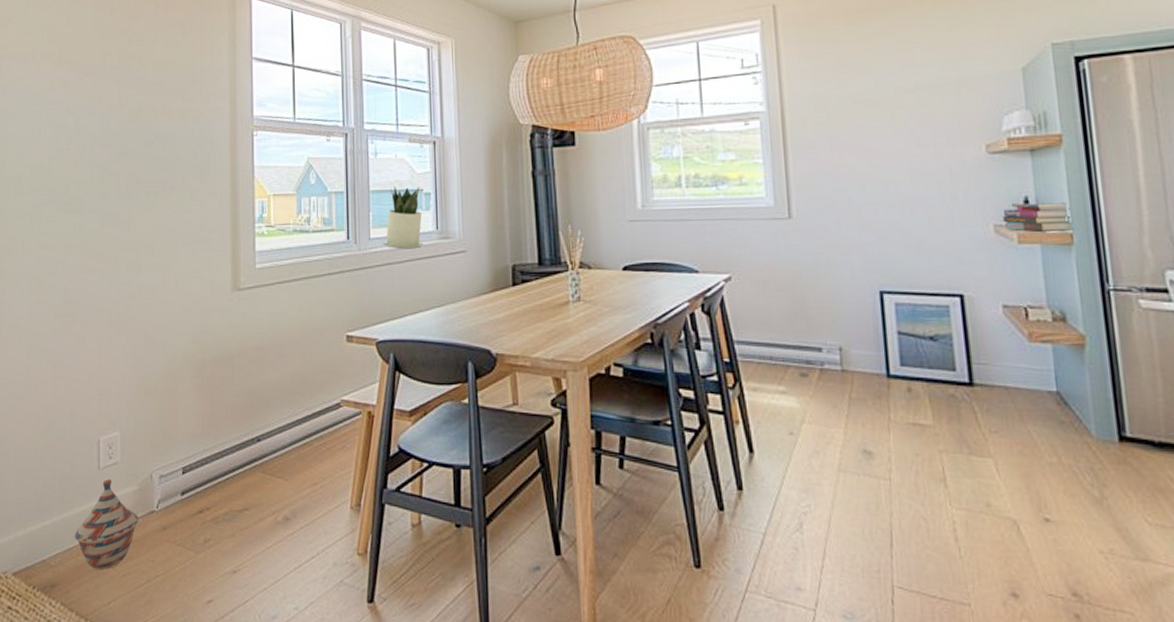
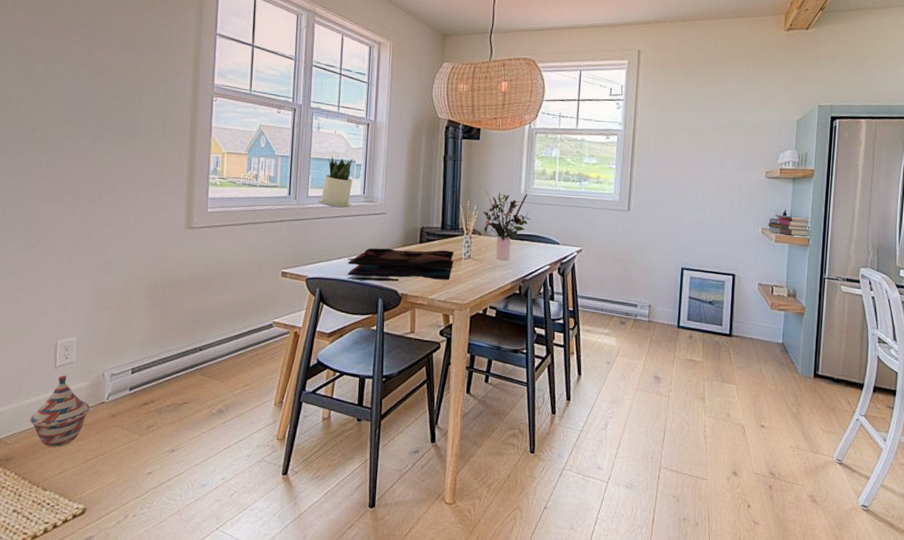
napkin: none [425,292,559,340] -> present [347,248,454,282]
bouquet: none [590,208,655,299] -> present [483,191,531,260]

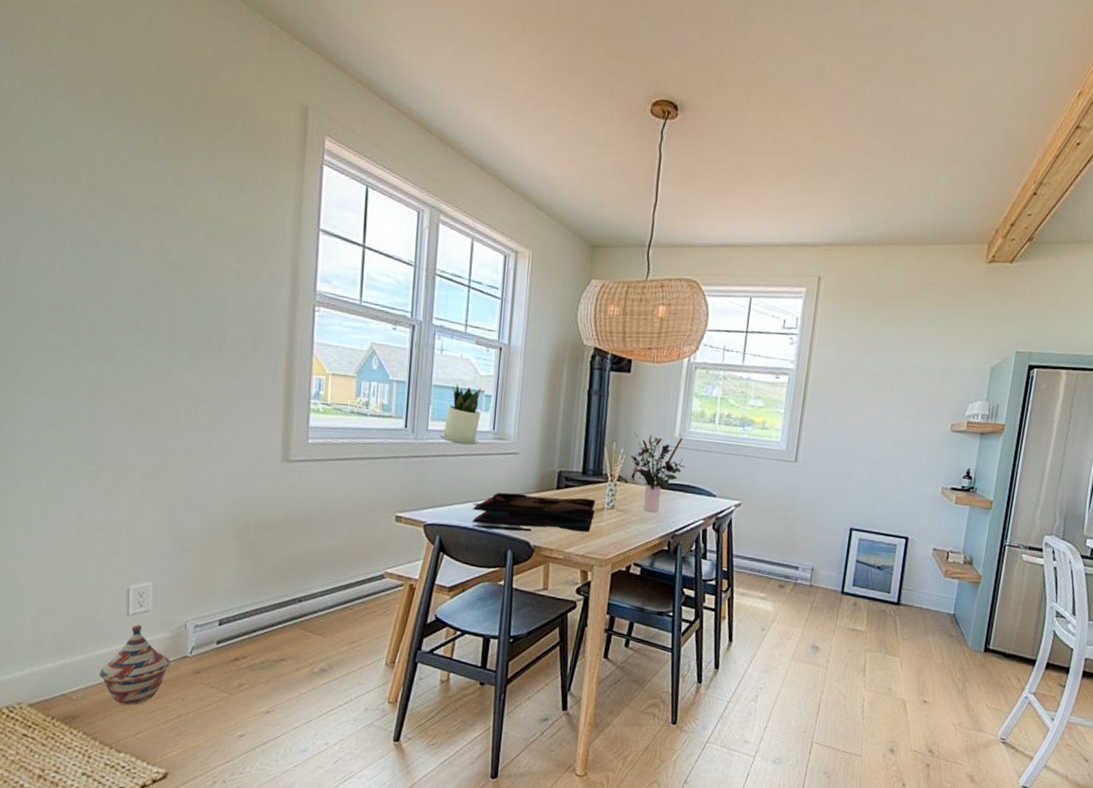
books: present [768,215,811,237] -> none [949,473,997,499]

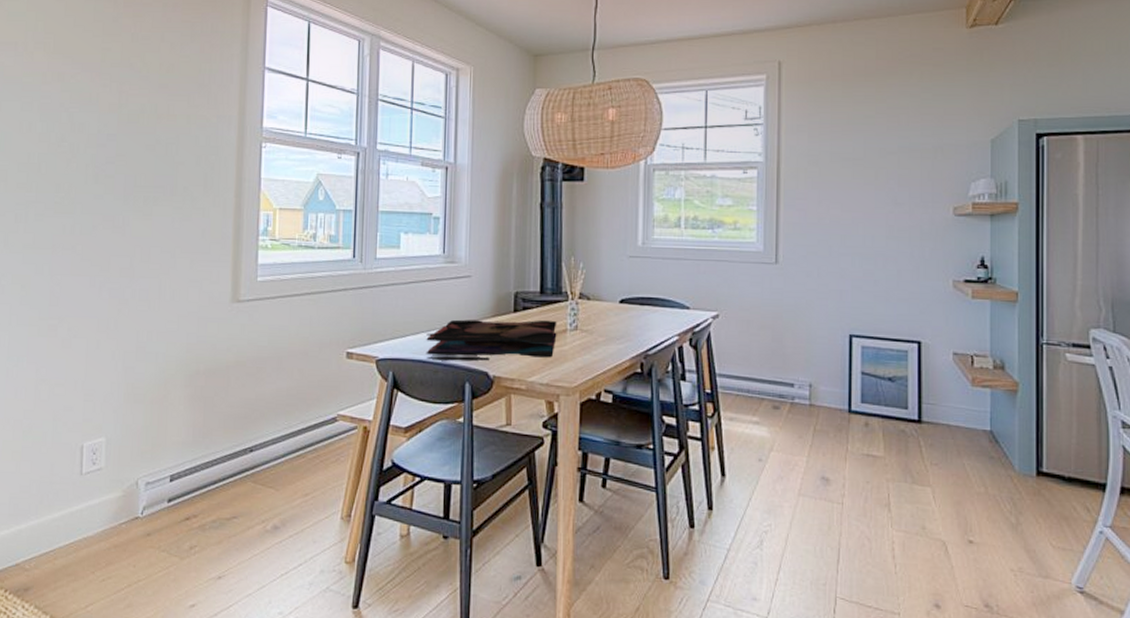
woven basket: present [98,625,171,705] -> none [51,485,122,574]
planter: present [439,384,481,446] -> none [388,208,430,271]
bouquet: present [630,432,685,512] -> none [591,244,652,331]

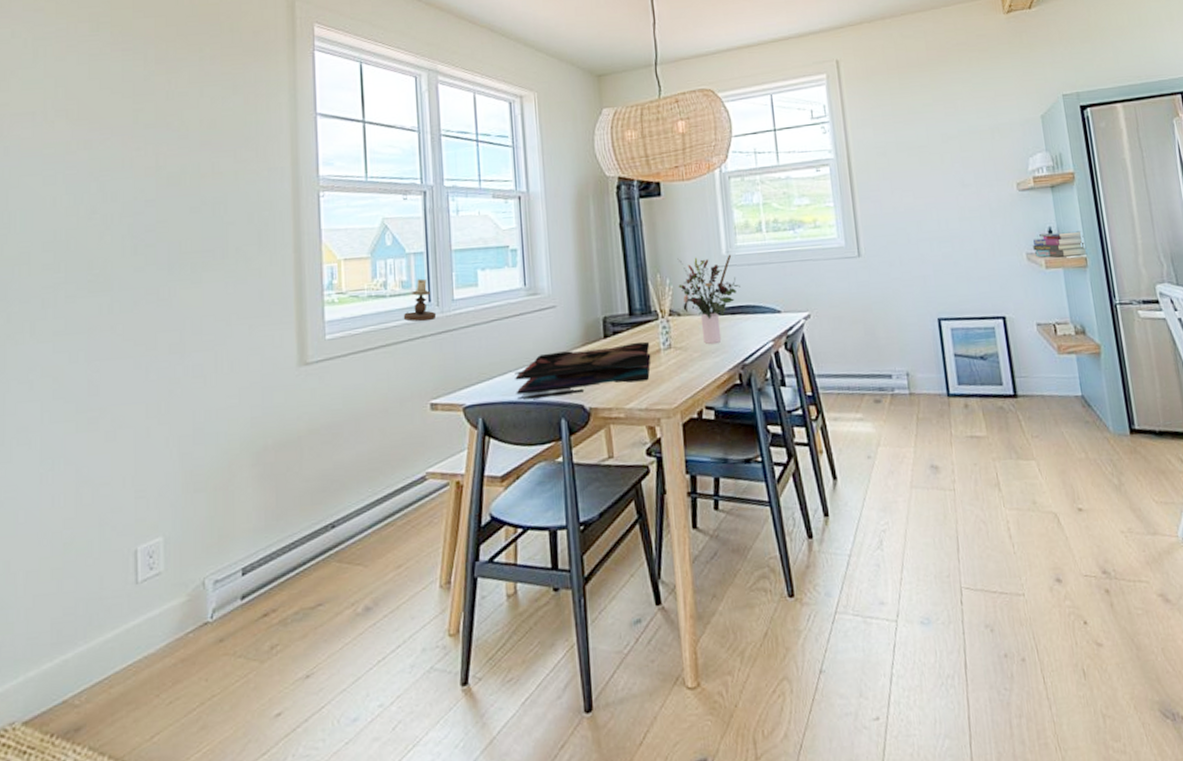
candlestick: none [328,235,359,276] -> present [403,278,437,322]
bouquet: none [591,244,652,331] -> present [677,254,740,344]
books: none [961,263,1020,289] -> present [1033,231,1088,258]

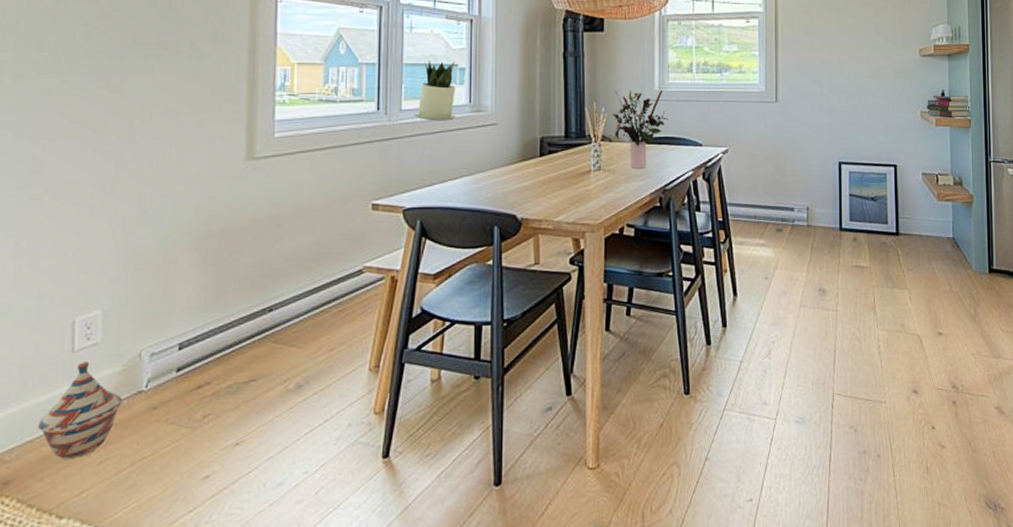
woven basket: none [105,593,189,701] -> present [37,362,123,459]
candlestick: present [403,278,437,322] -> none [351,88,384,128]
planter: none [467,243,510,309] -> present [414,60,455,121]
napkin: present [514,341,651,400] -> none [454,162,582,207]

